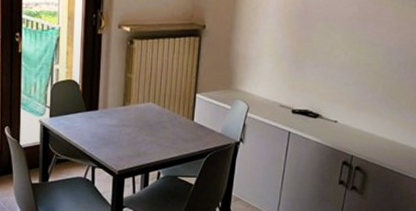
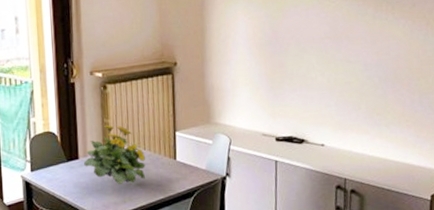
flowering plant: none [103,79,164,139] -> present [84,125,145,184]

